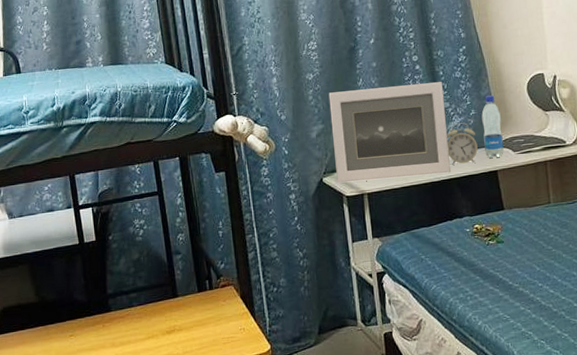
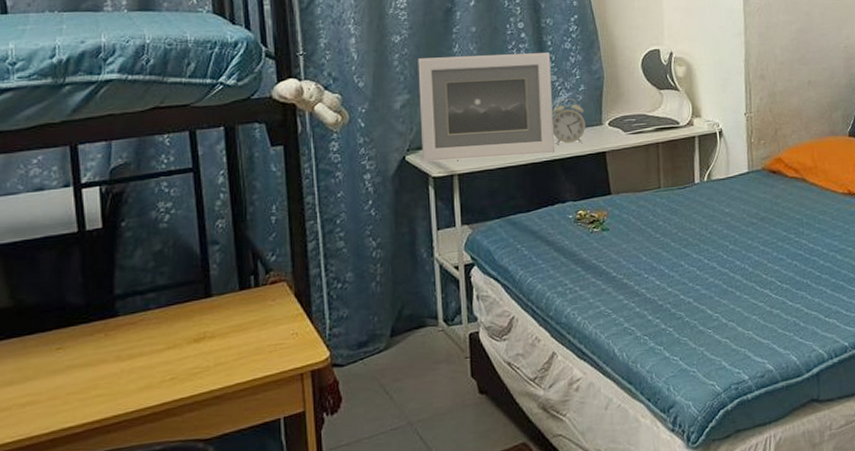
bottle: present [481,95,504,159] -> none [591,70,614,139]

